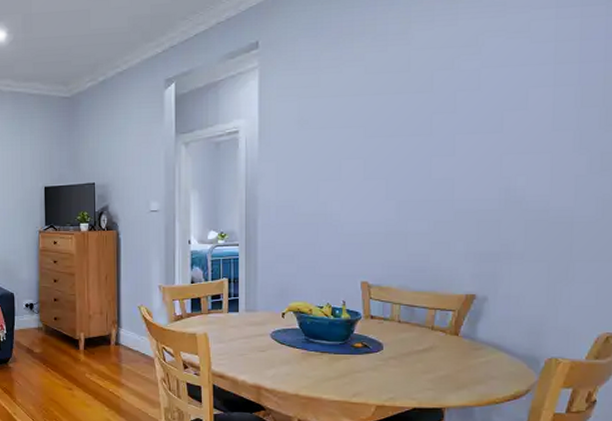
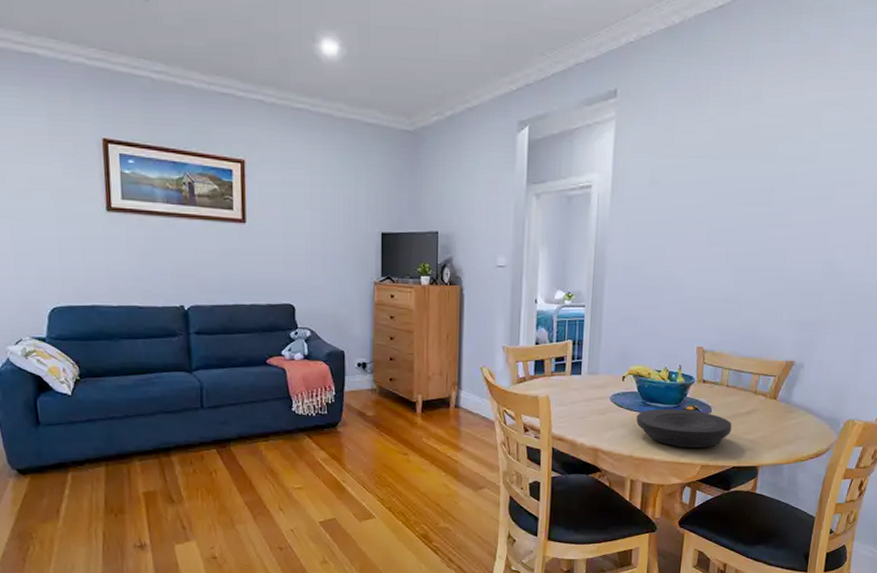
plate: none [300,345,408,388] -> present [636,408,732,449]

